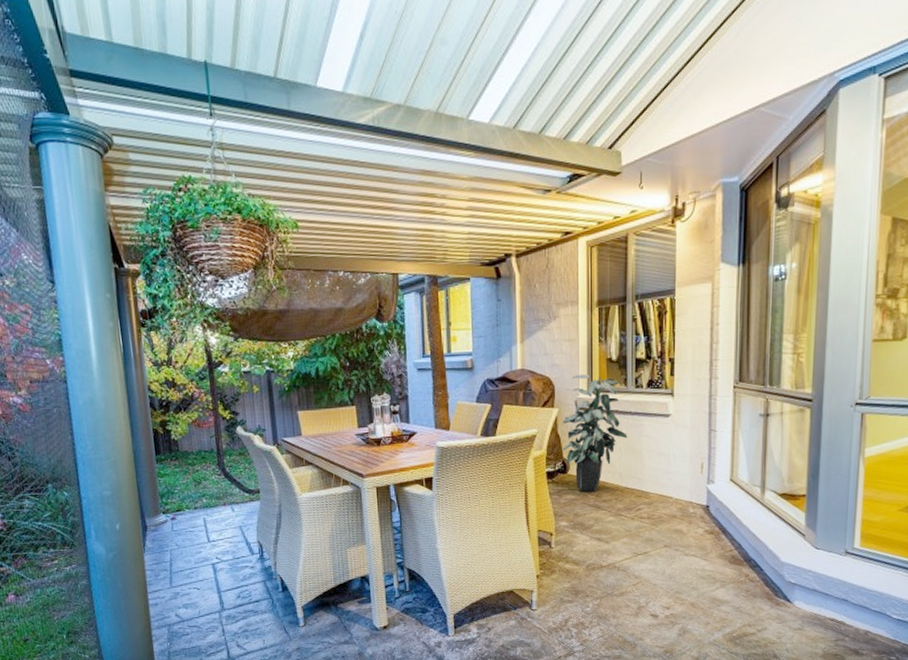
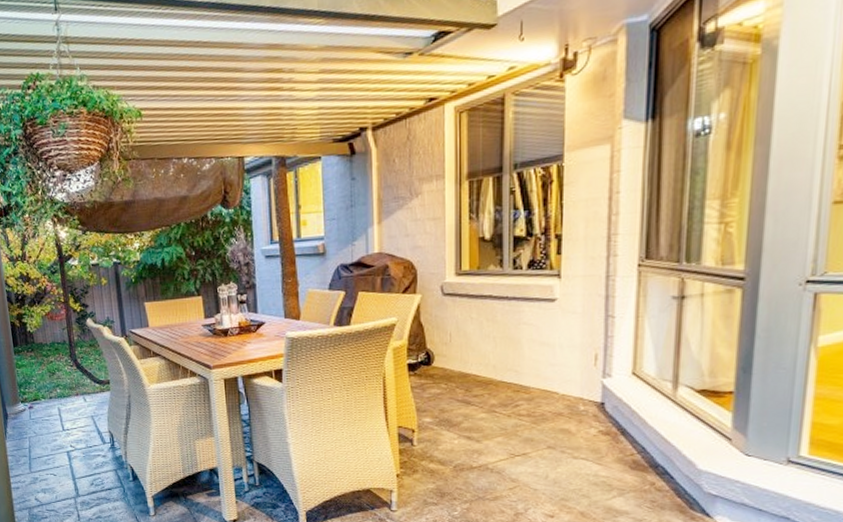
indoor plant: present [562,374,627,492] -> none [425,255,503,386]

